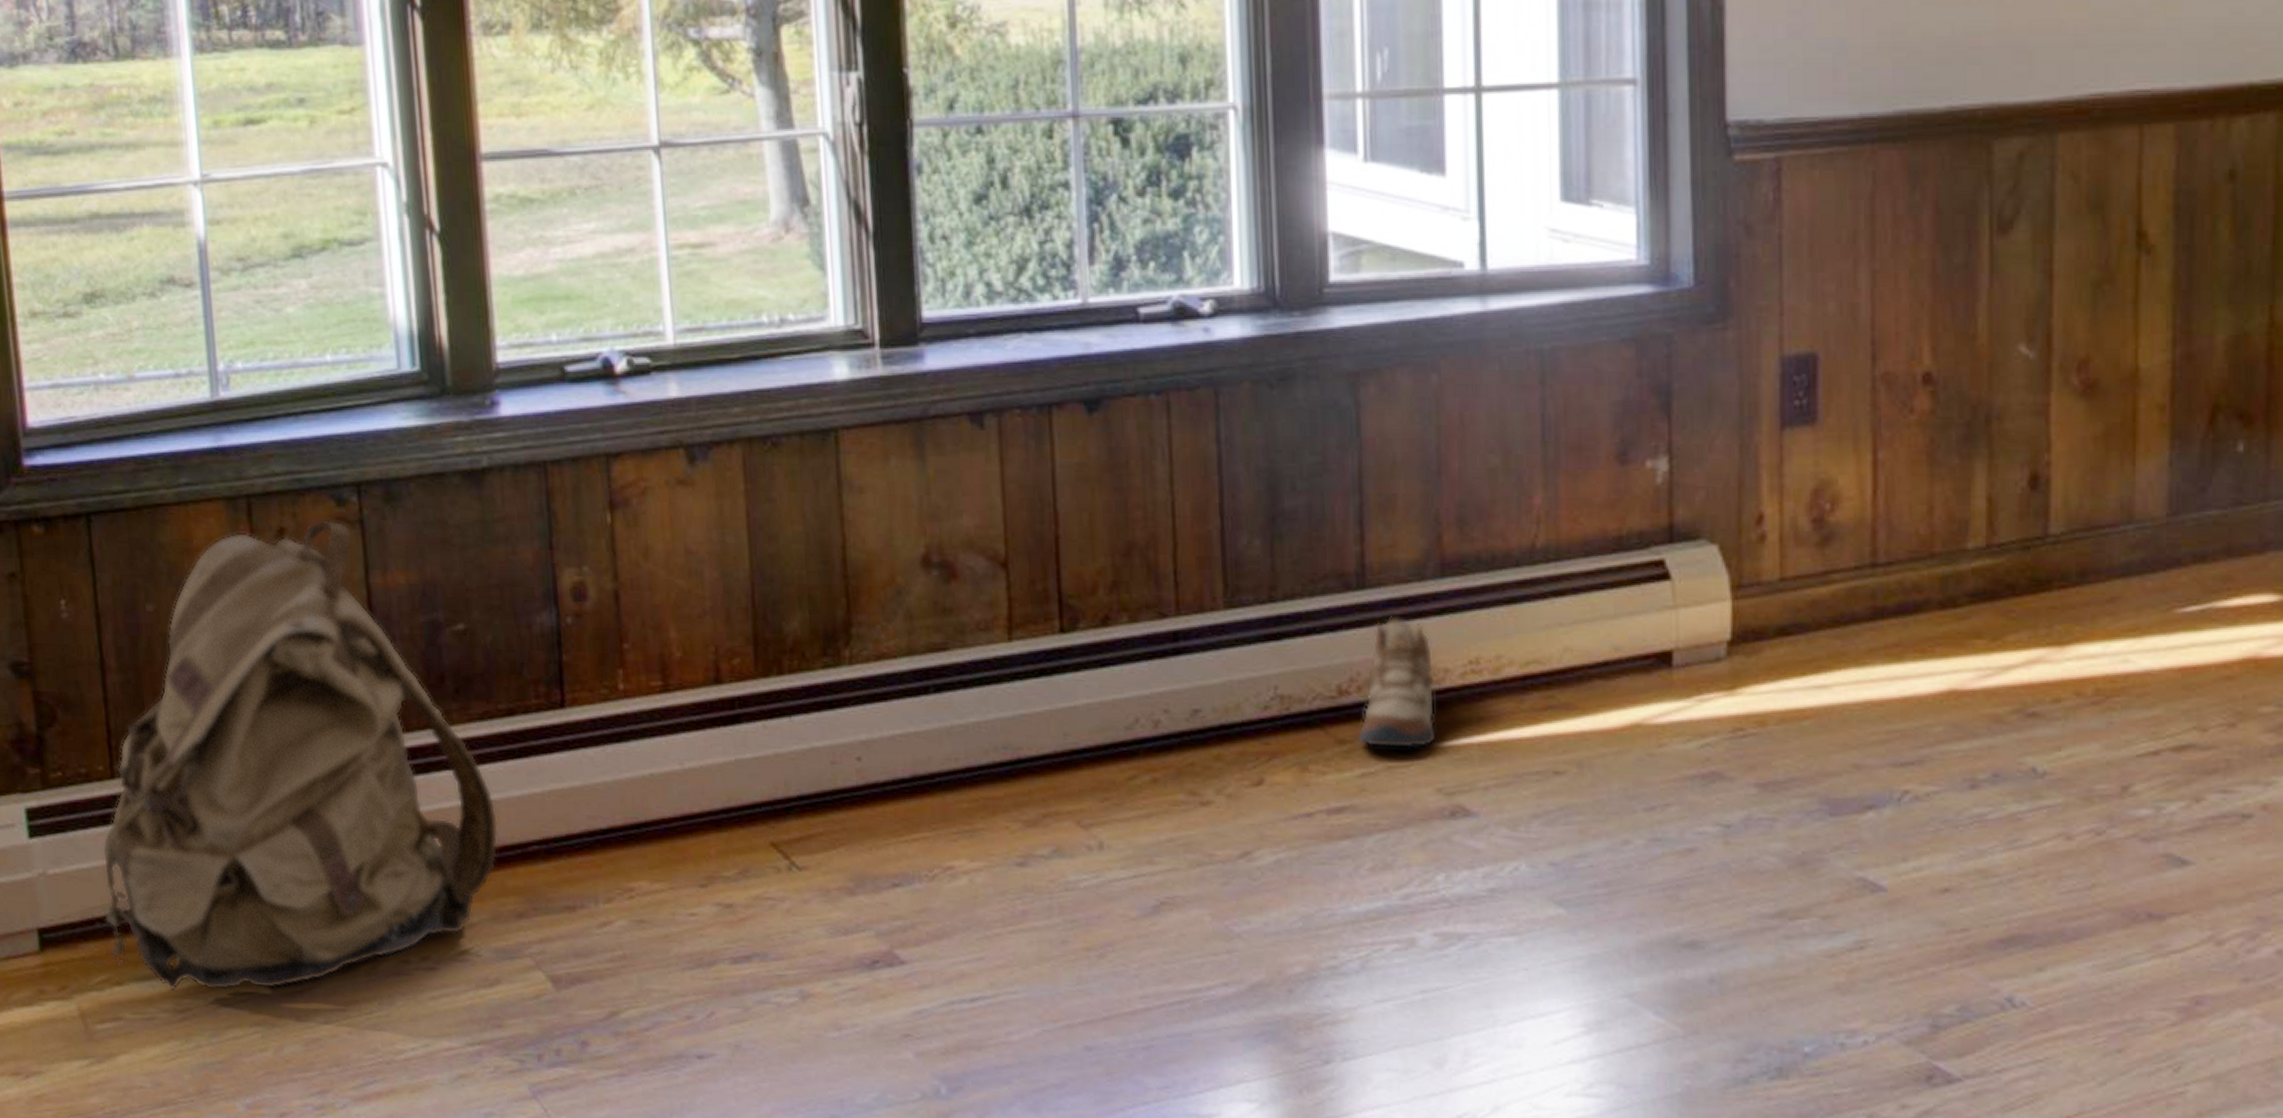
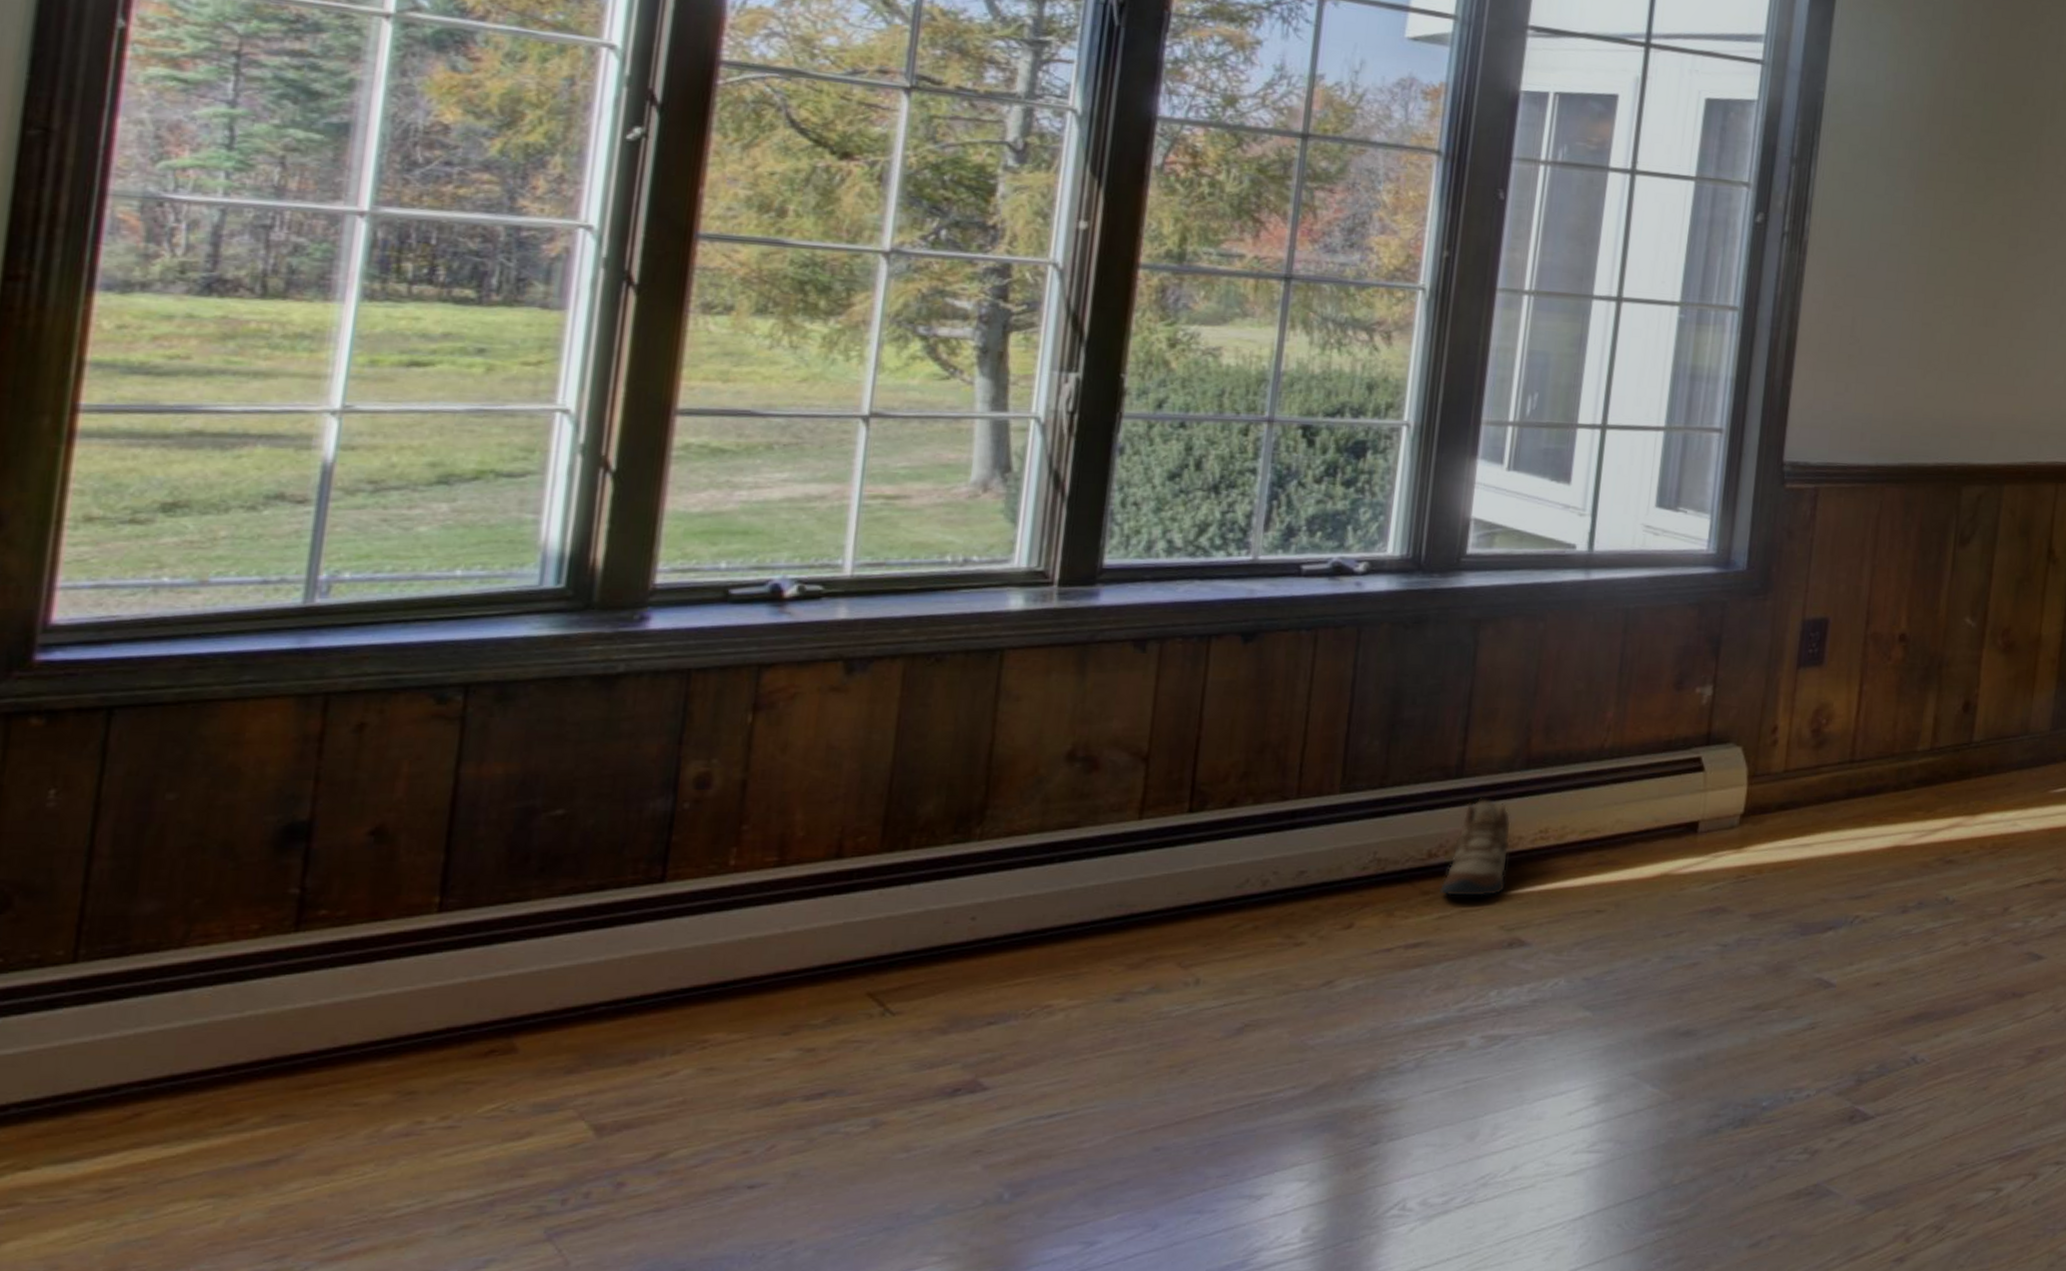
backpack: present [102,520,499,992] -> none [23,716,564,1171]

